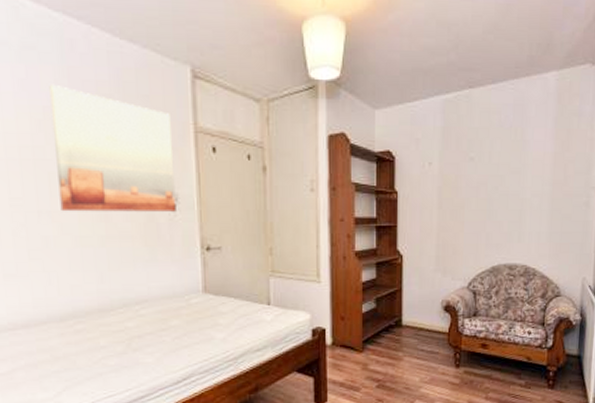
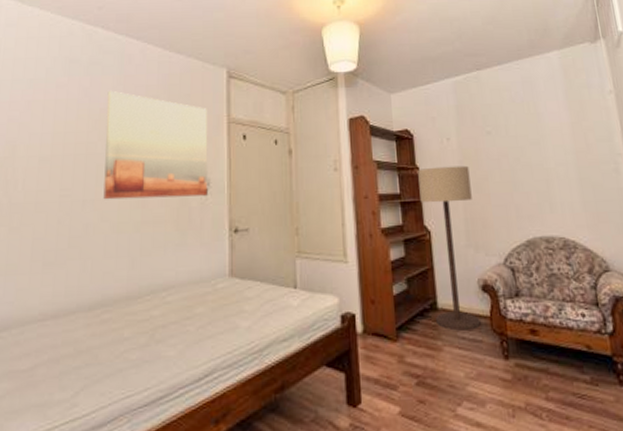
floor lamp: none [396,192,447,344] -> present [418,165,481,331]

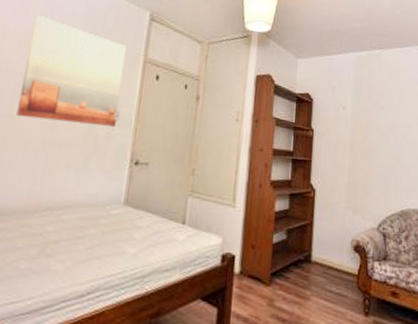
floor lamp: present [418,165,481,331] -> none [308,131,359,285]

